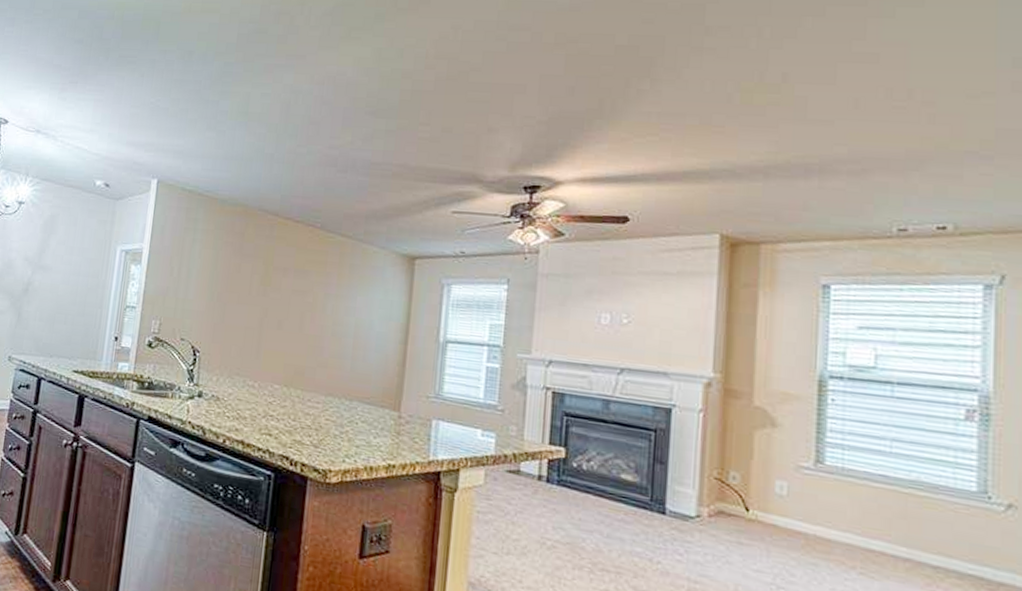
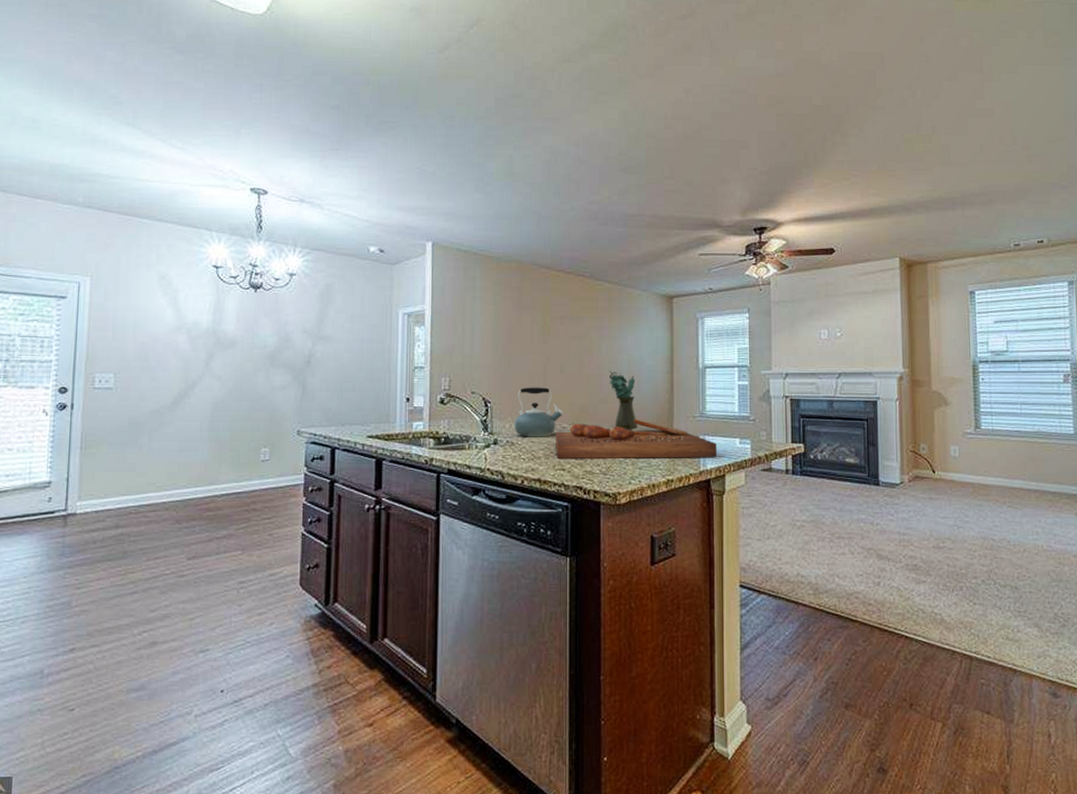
kettle: none [221,340,278,397] -> present [514,387,564,437]
cutting board: none [264,386,453,447] -> present [556,419,717,458]
vase: none [331,333,361,403] -> present [609,370,638,430]

